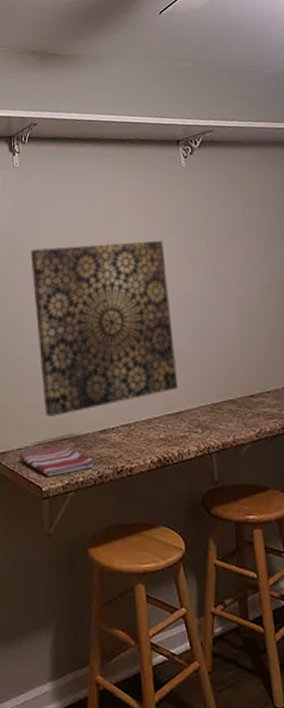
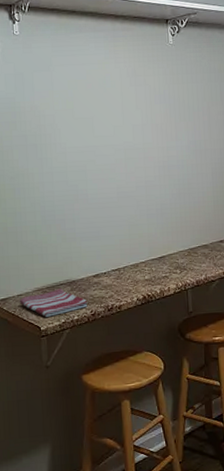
wall art: present [30,241,179,417] -> none [30,109,162,265]

